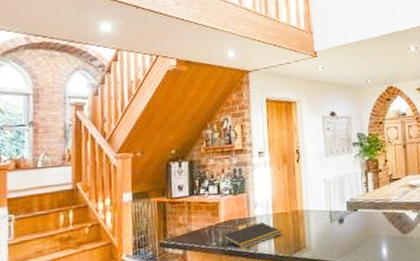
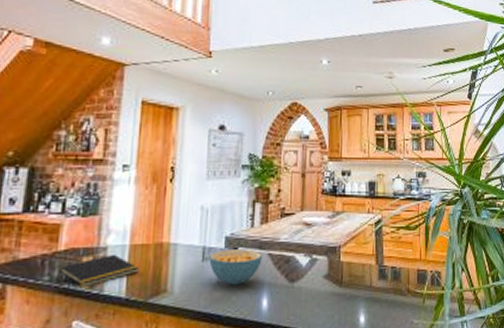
cereal bowl: none [335,210,378,240] -> present [209,249,262,286]

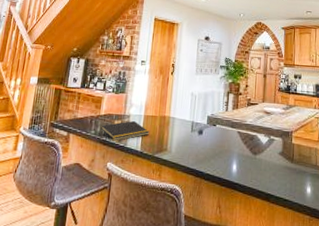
cereal bowl: present [209,249,262,286] -> none [196,125,233,152]

